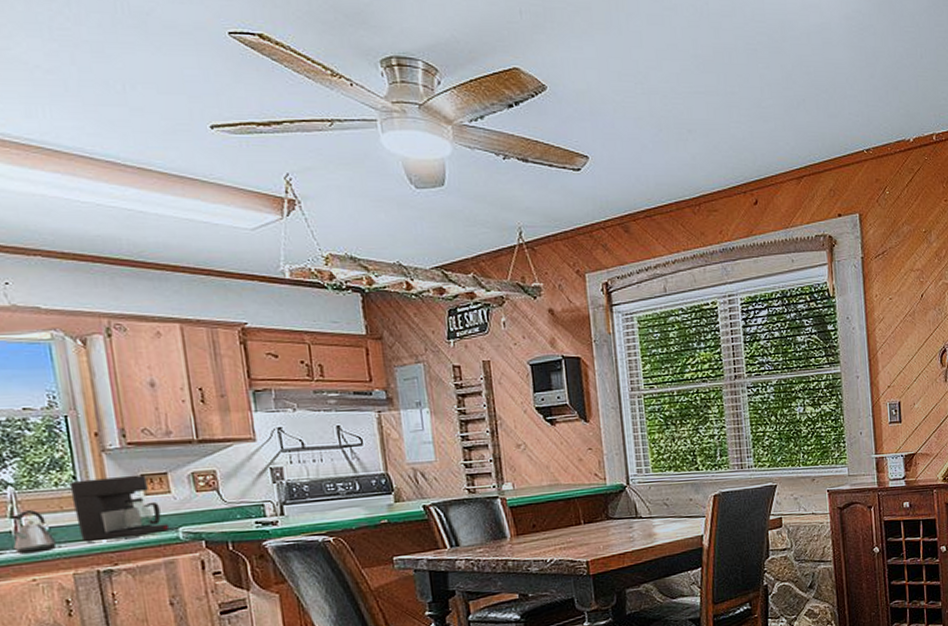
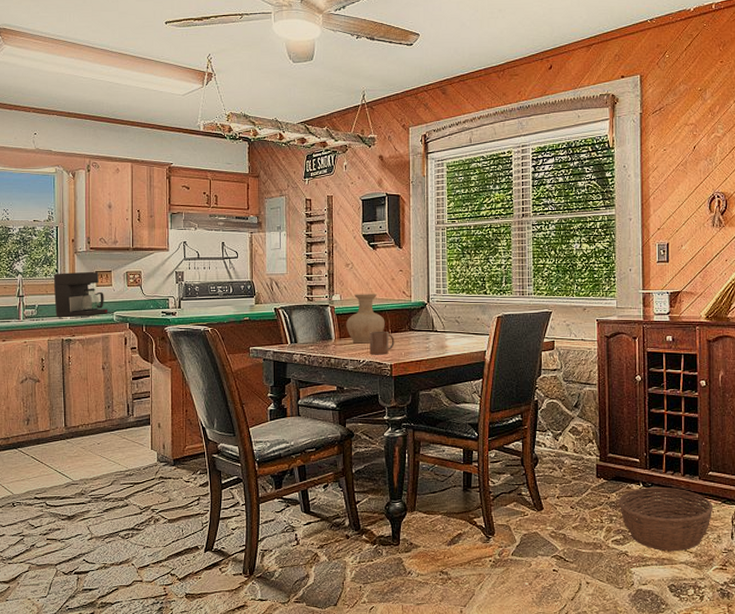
kettle: present [14,510,57,554] -> none [17,292,41,323]
vase: none [524,479,576,541] -> present [346,294,385,344]
mug: none [555,522,590,552] -> present [369,331,395,355]

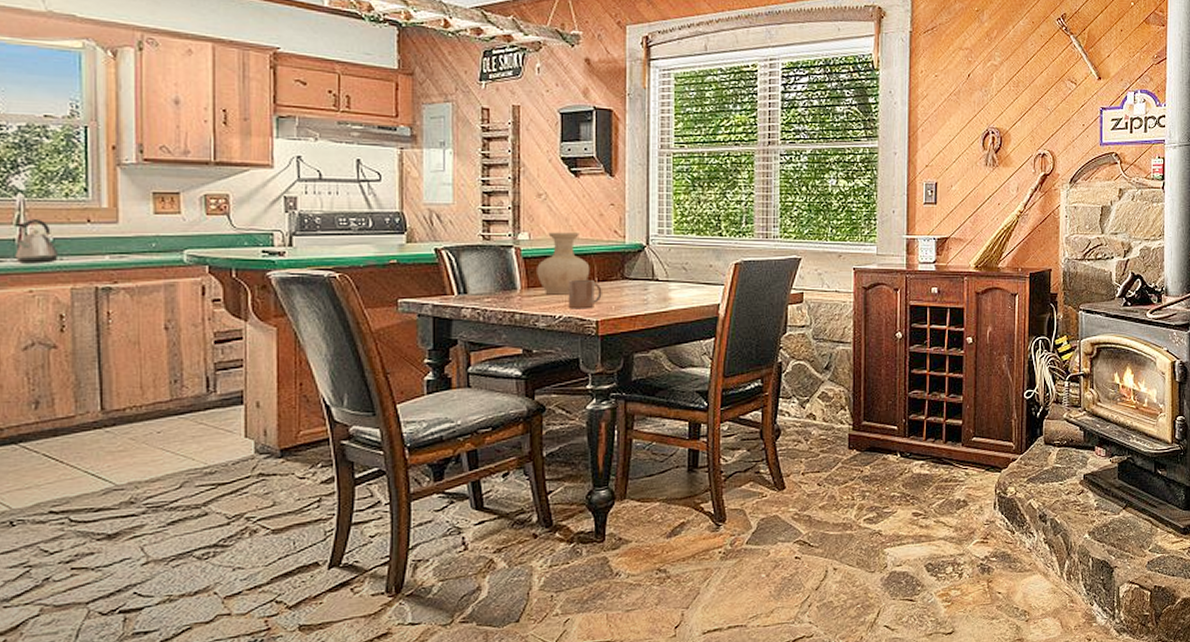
kettle: none [17,292,41,323] -> present [15,219,59,264]
coffee maker: present [53,271,109,318] -> none [80,192,175,257]
basket: present [618,486,714,551] -> none [872,456,976,527]

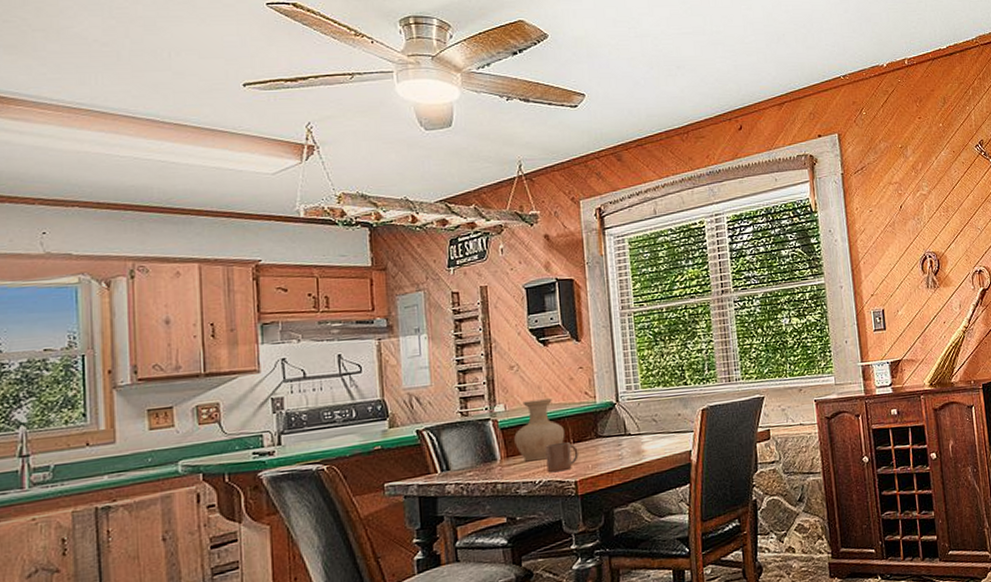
kettle: present [15,219,59,264] -> none [19,449,60,494]

